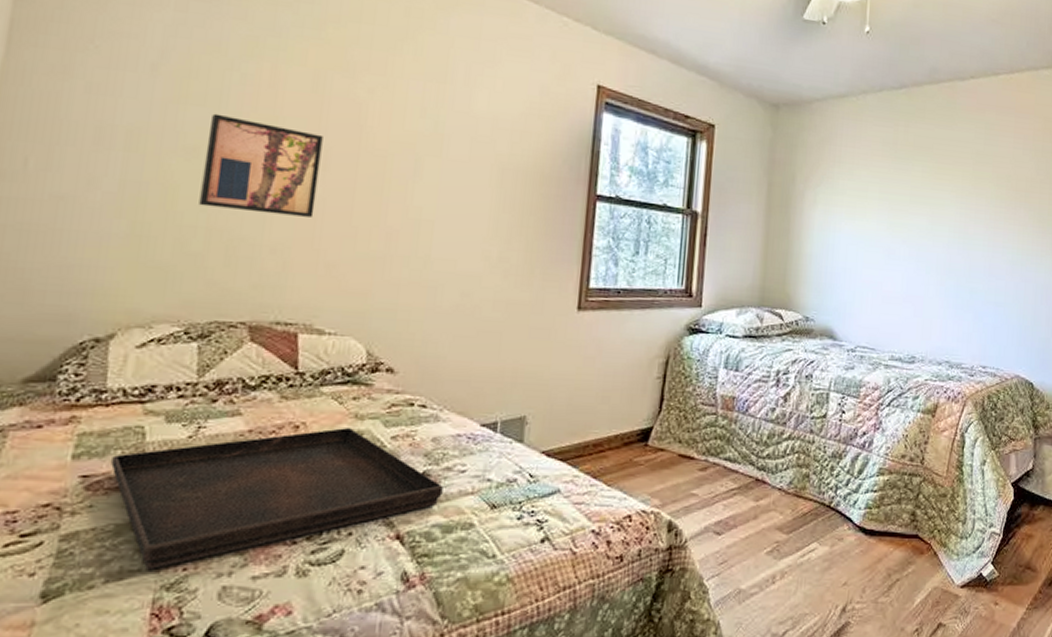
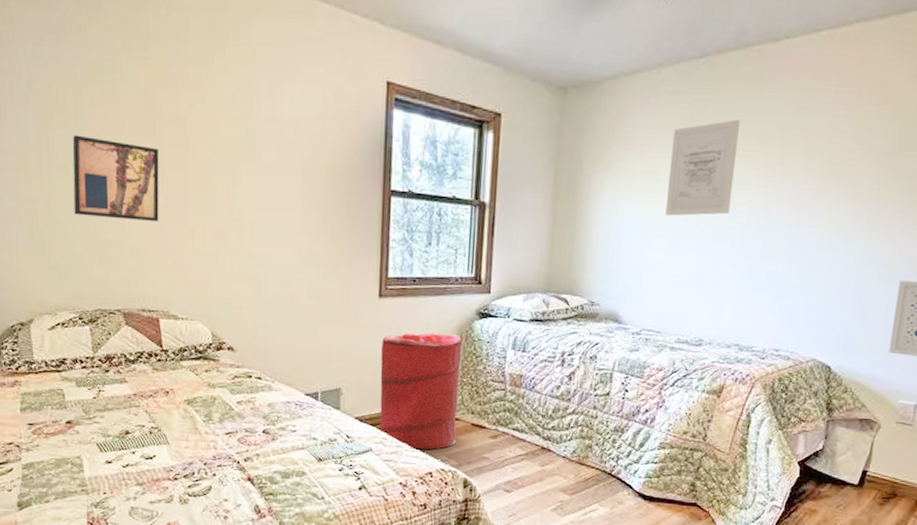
serving tray: present [111,428,443,569] -> none [46,394,280,492]
laundry hamper: none [571,350,671,488] -> present [379,332,463,450]
wall art: none [875,145,937,233] -> present [665,119,740,216]

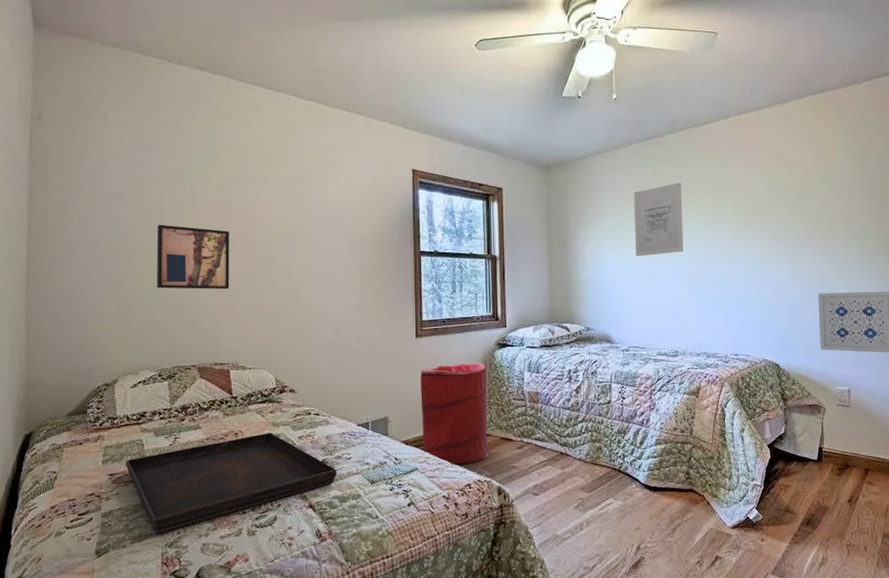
serving tray: none [46,394,280,492] -> present [126,433,337,534]

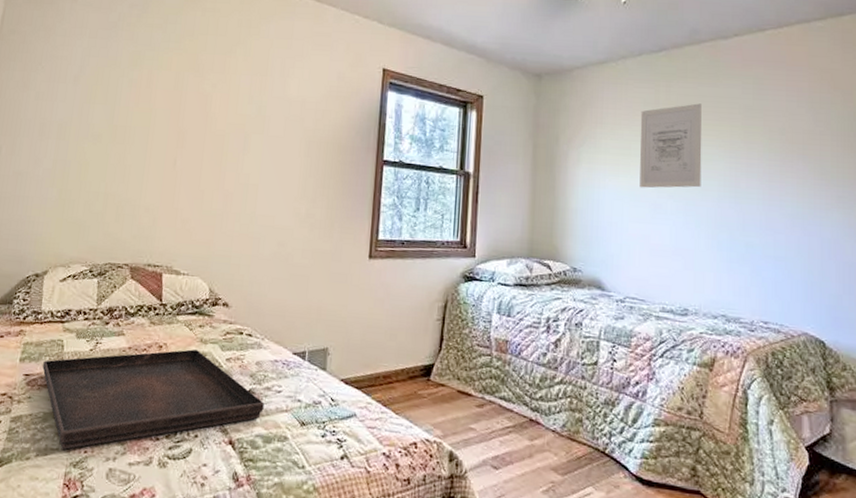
wall art: present [156,224,230,290] -> none [100,109,181,185]
laundry hamper: present [420,363,489,465] -> none [365,294,449,418]

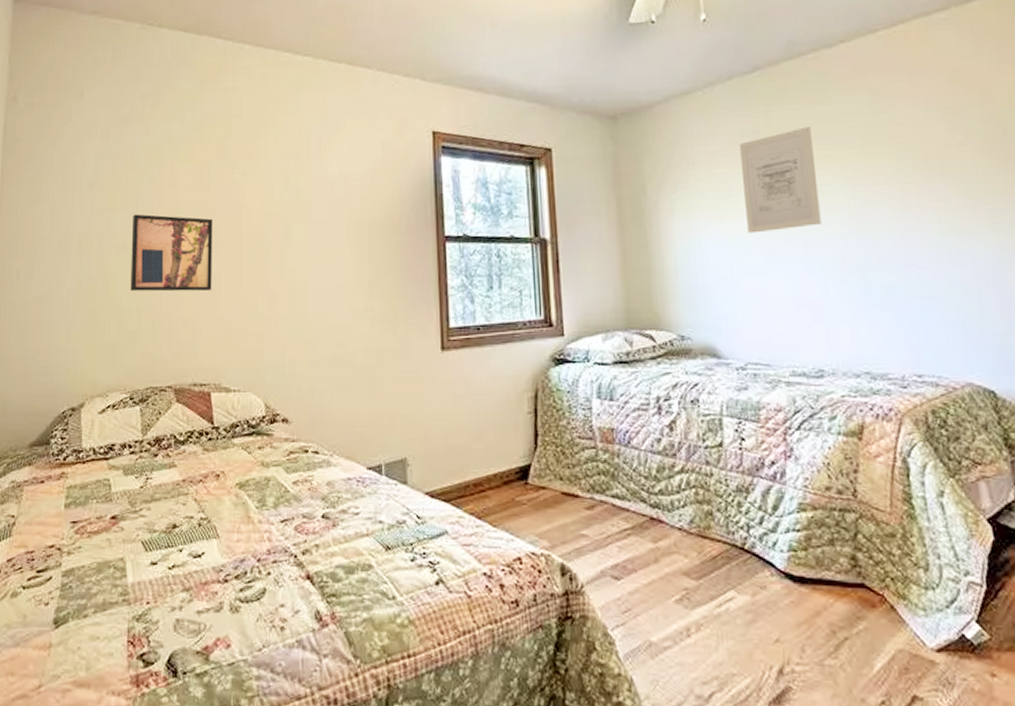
serving tray: present [42,349,264,450] -> none [90,475,341,602]
wall art: none [100,109,181,185] -> present [130,214,213,292]

